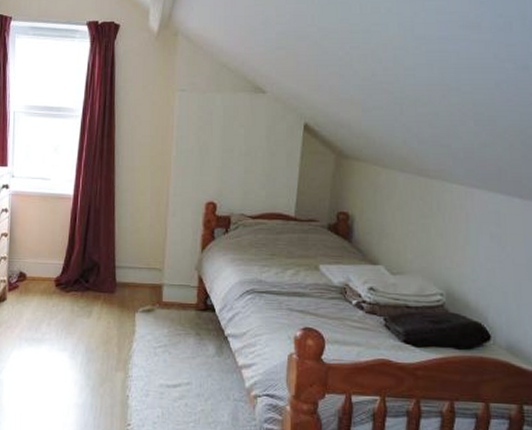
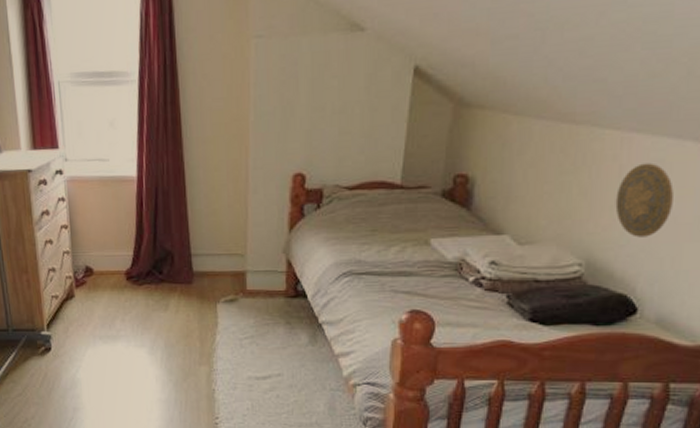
decorative plate: none [465,213,510,274] -> present [615,162,674,238]

